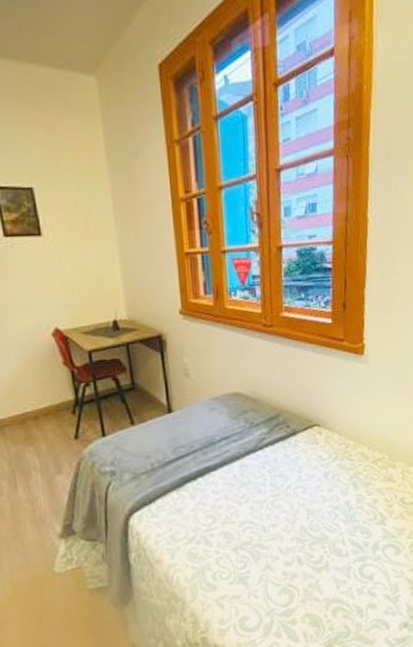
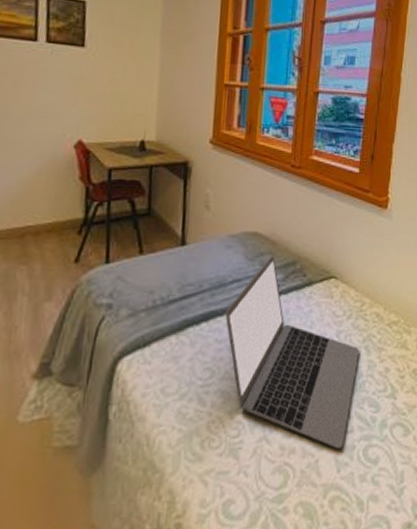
laptop: none [219,411,348,571] -> present [225,254,359,450]

